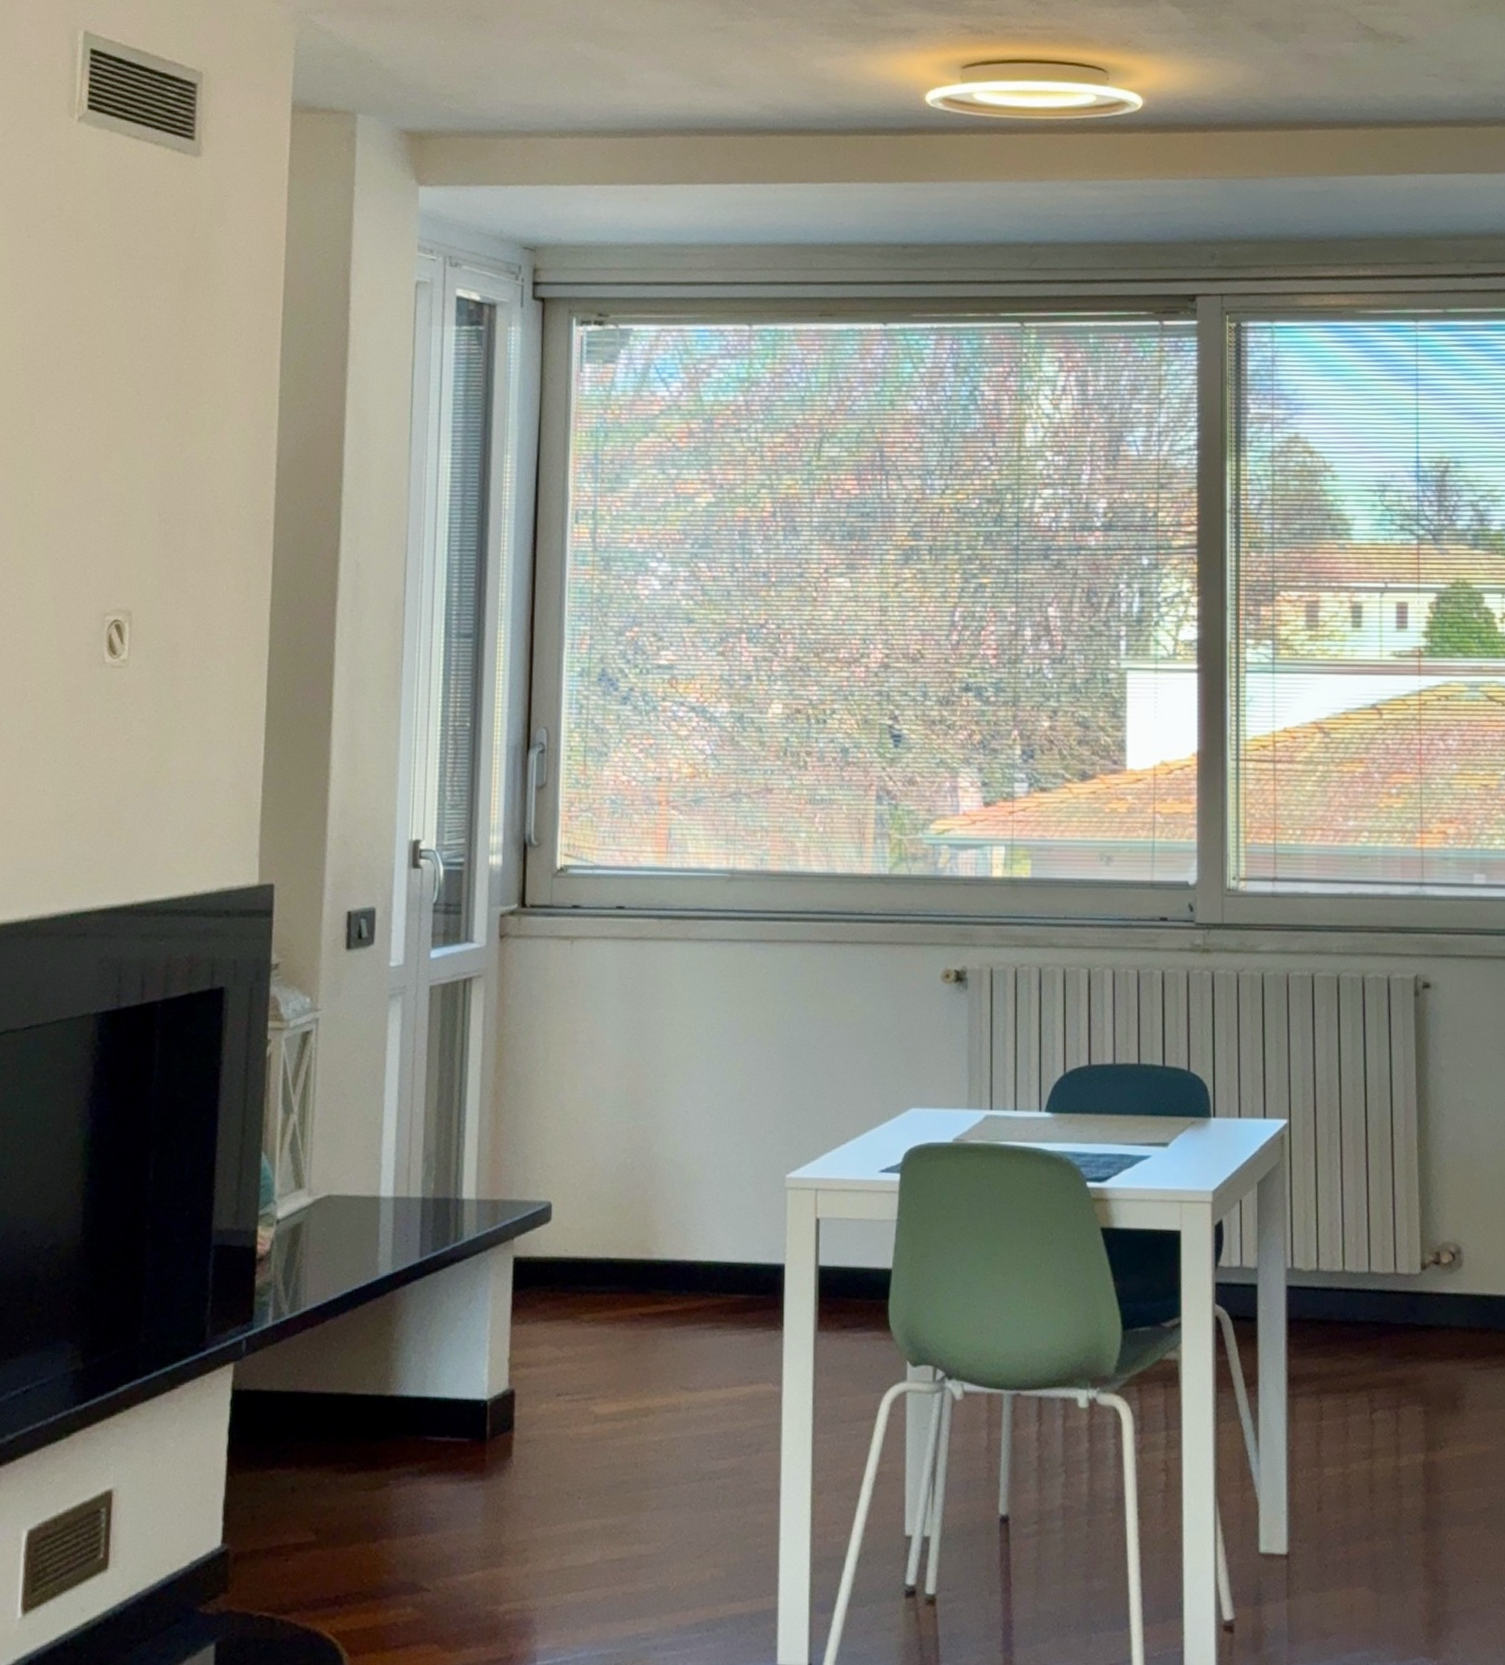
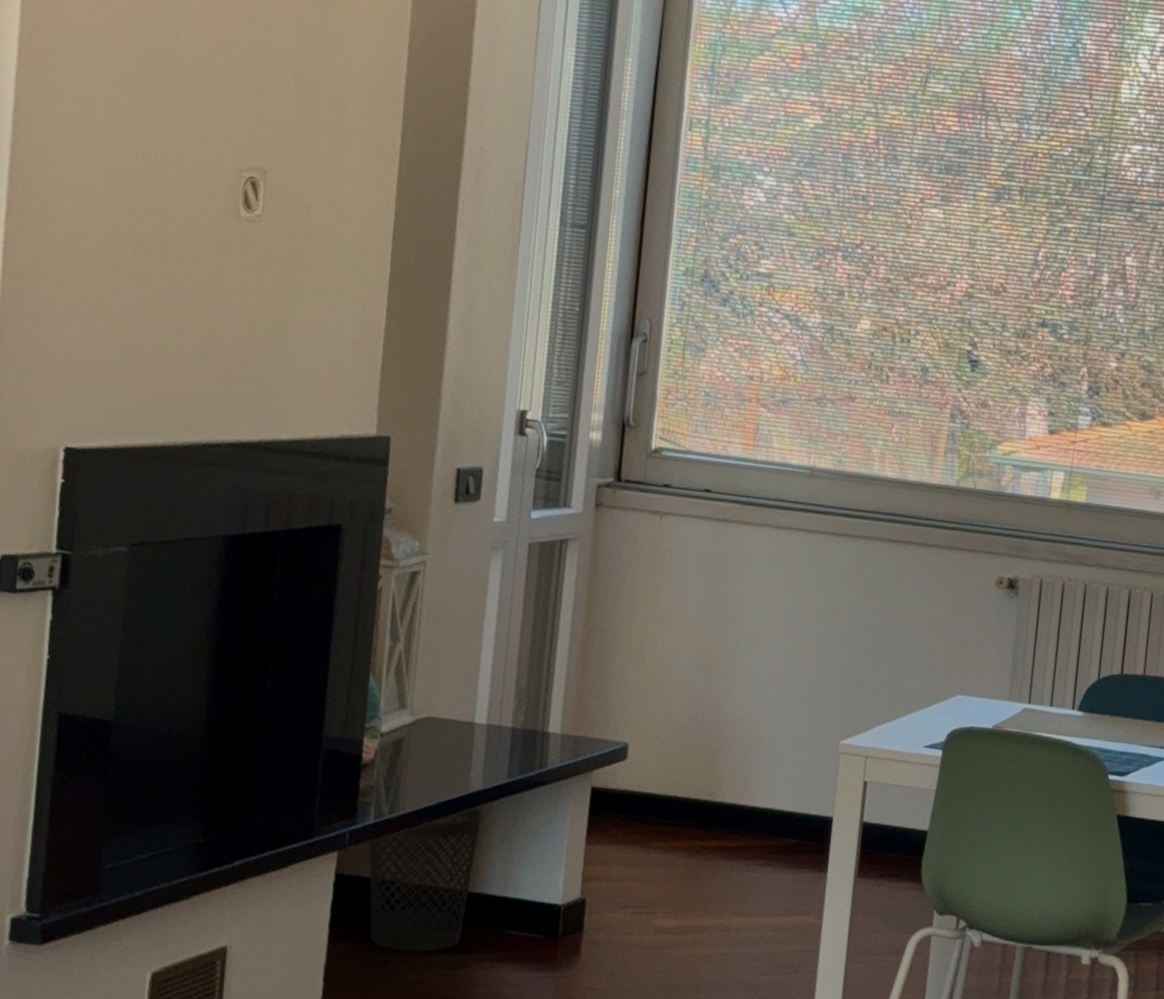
wastebasket: none [268,1294,394,1475] -> present [369,807,482,953]

